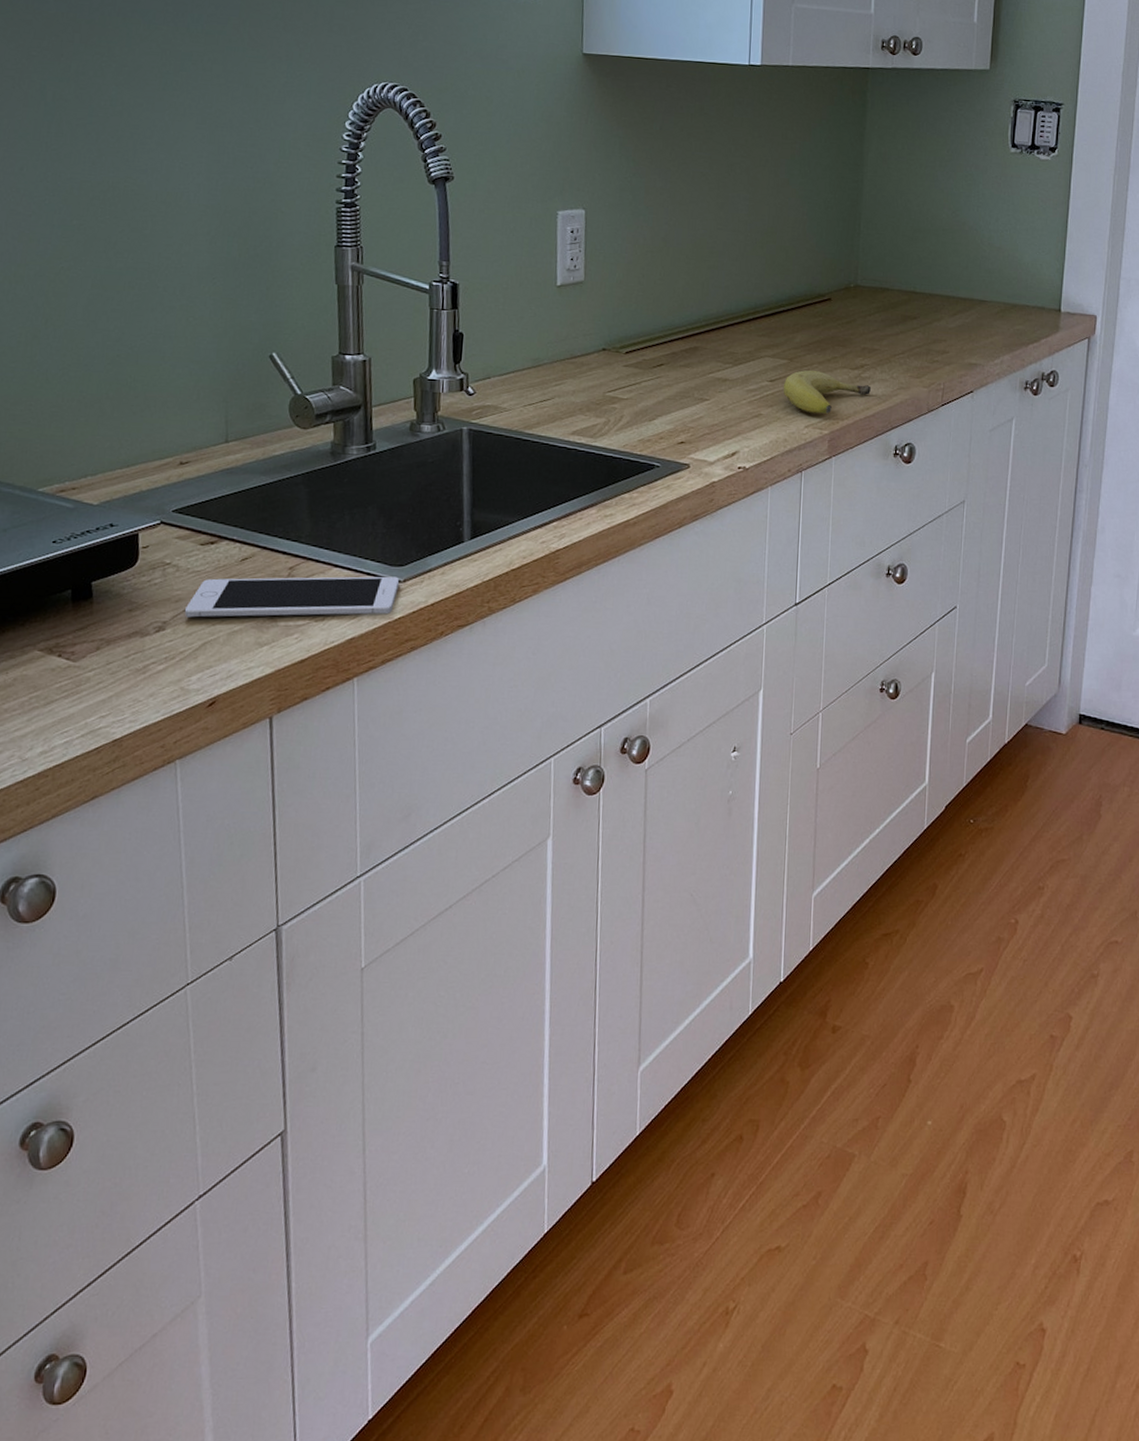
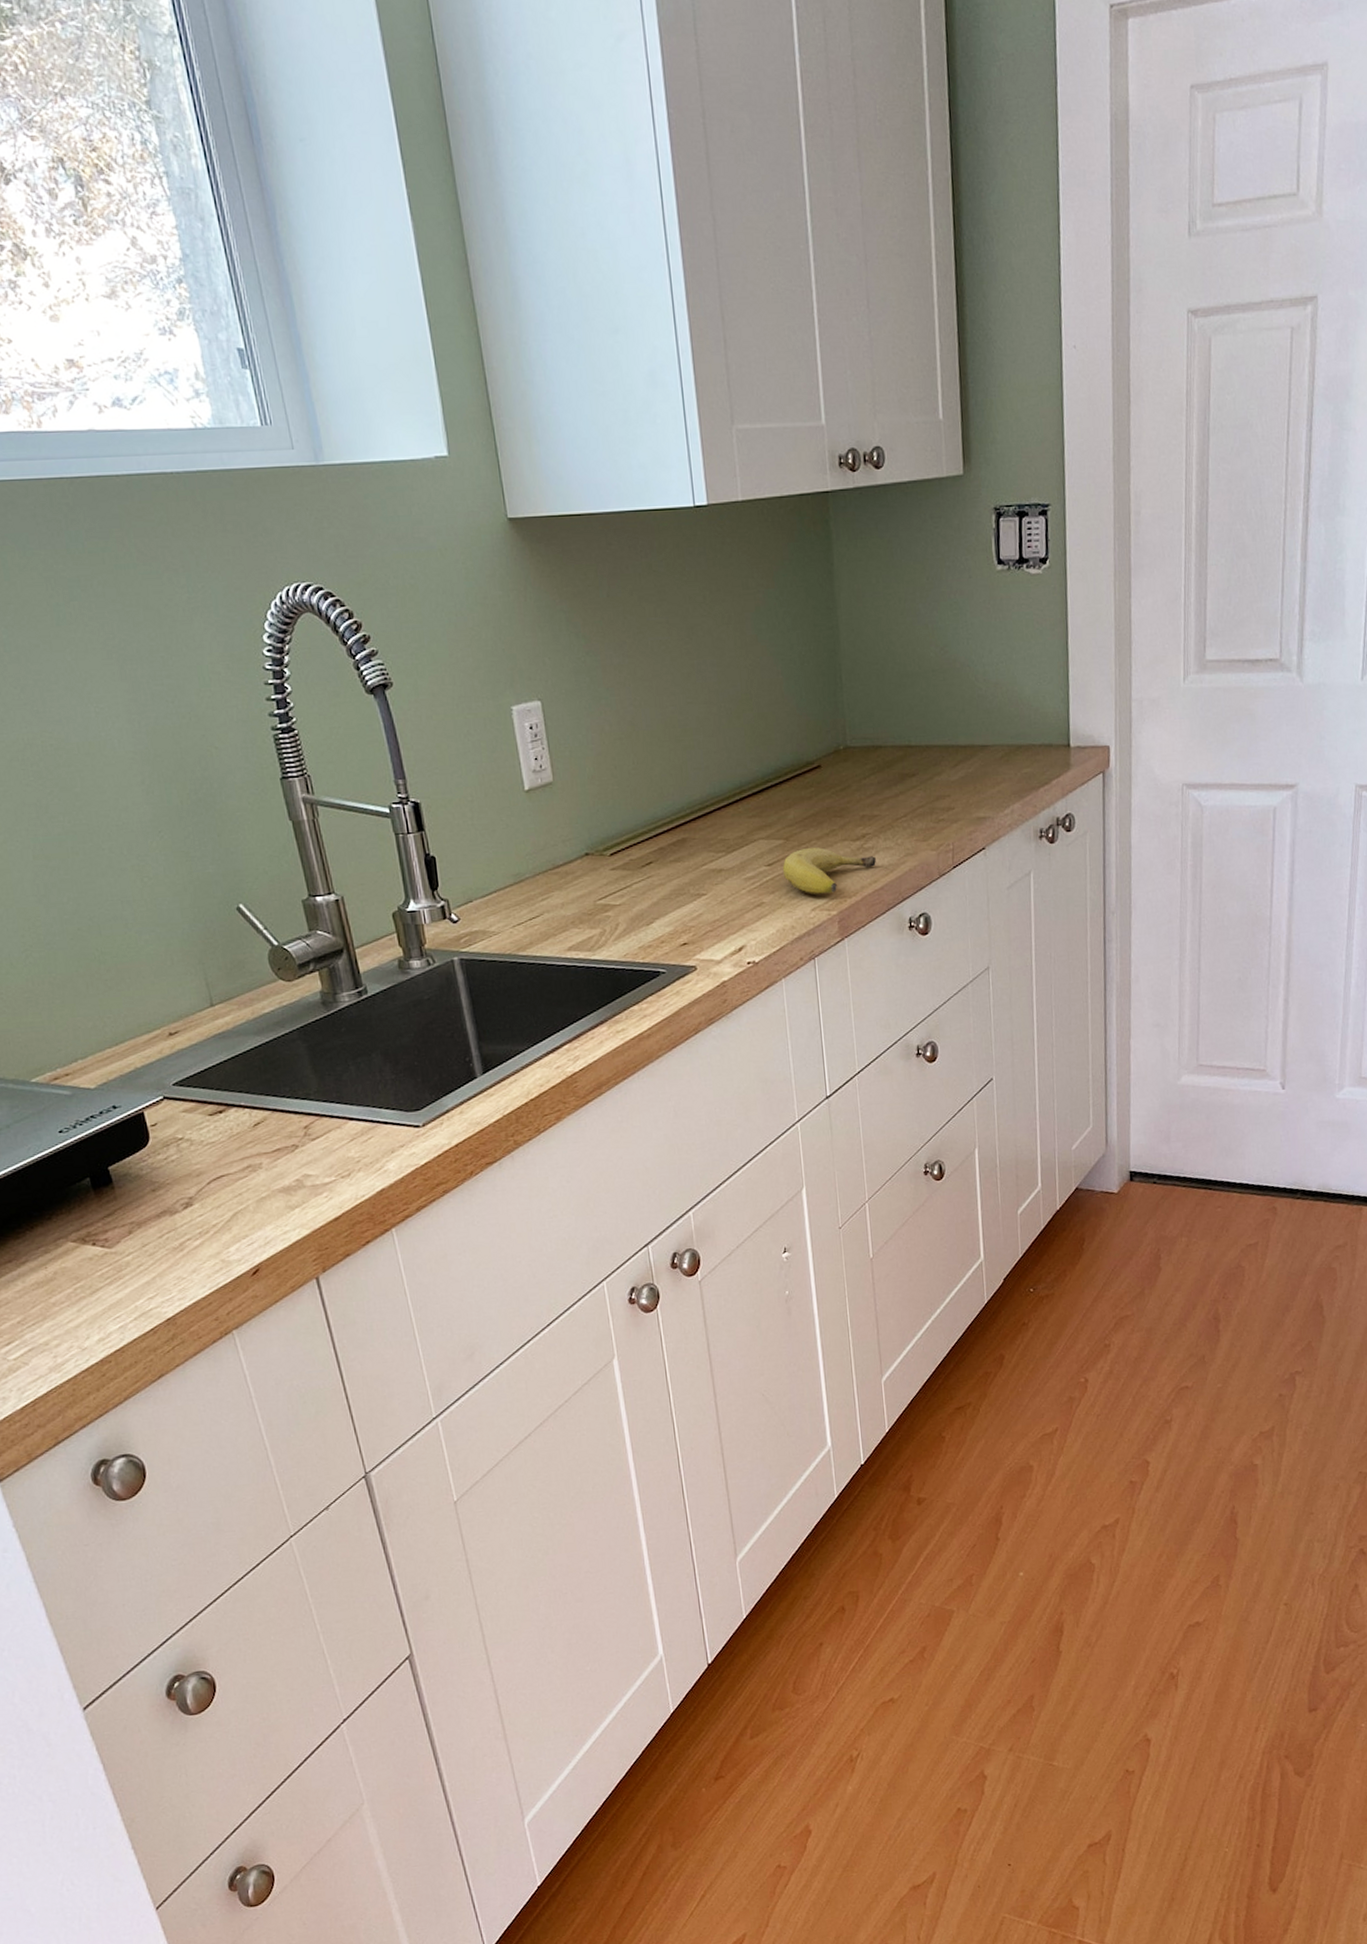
cell phone: present [184,576,400,618] -> none [207,1122,420,1190]

